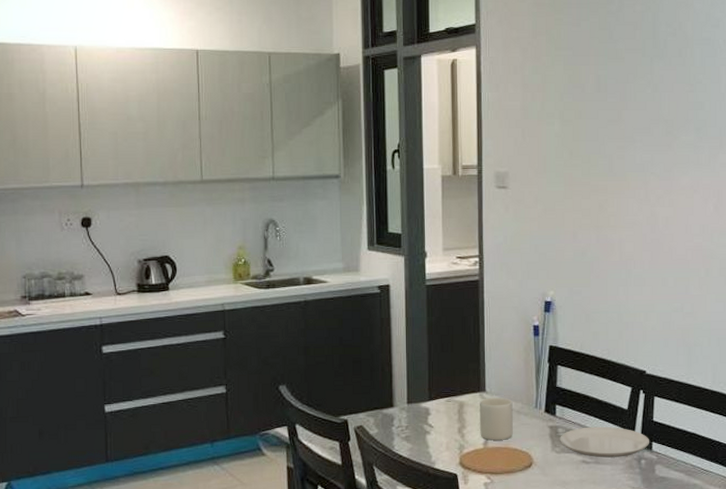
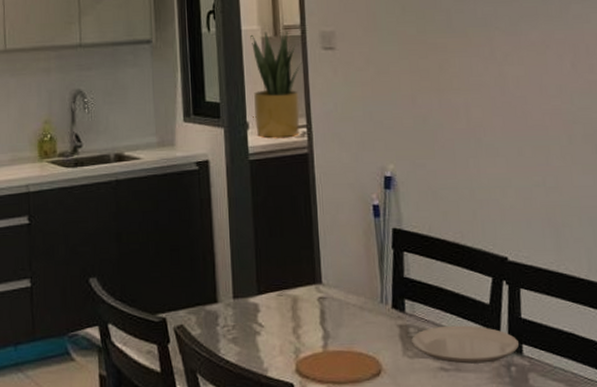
planter: none [431,167,478,266] -> present [250,27,303,138]
mug: present [480,397,513,440] -> none [316,290,356,343]

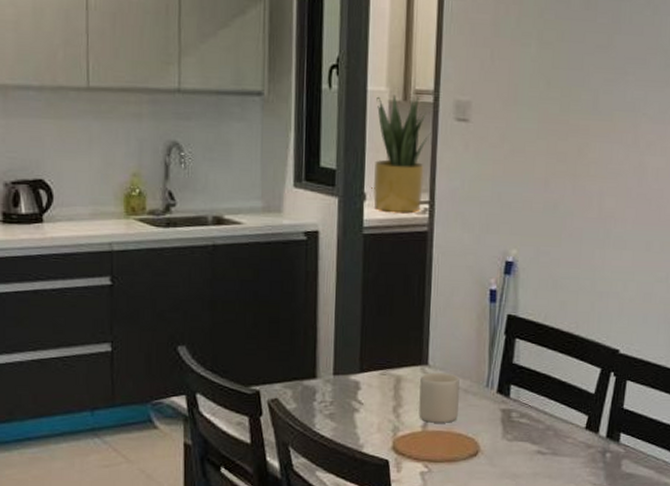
mug: none [316,290,356,343] -> present [419,372,460,423]
plate: present [411,325,519,364] -> none [513,412,617,449]

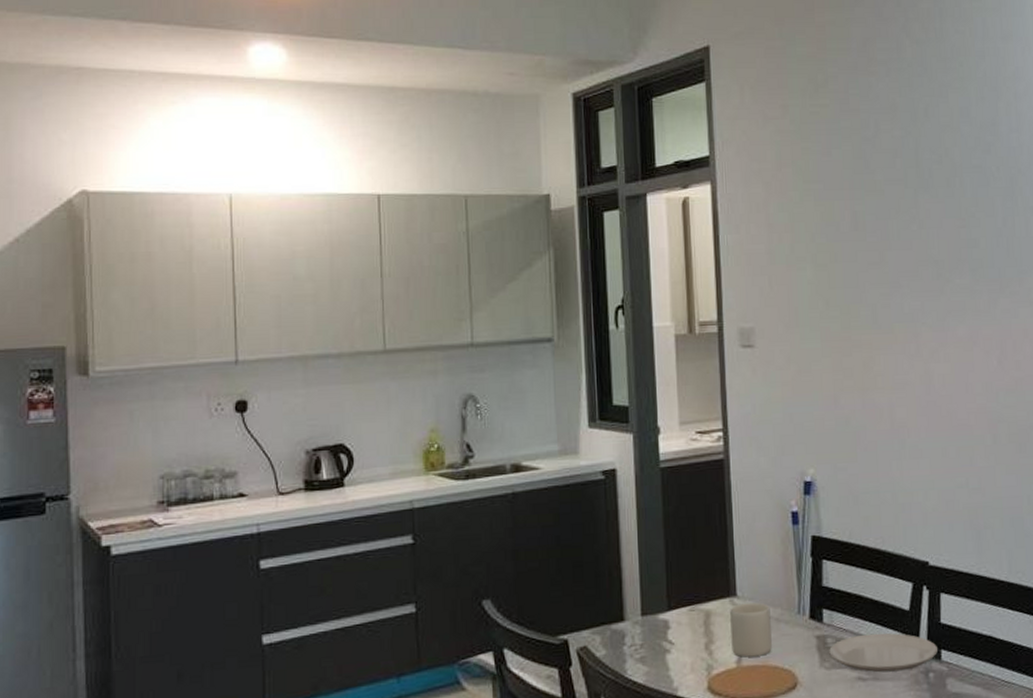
planter: present [373,91,432,213] -> none [662,323,720,444]
plate: none [513,412,617,449] -> present [829,633,937,673]

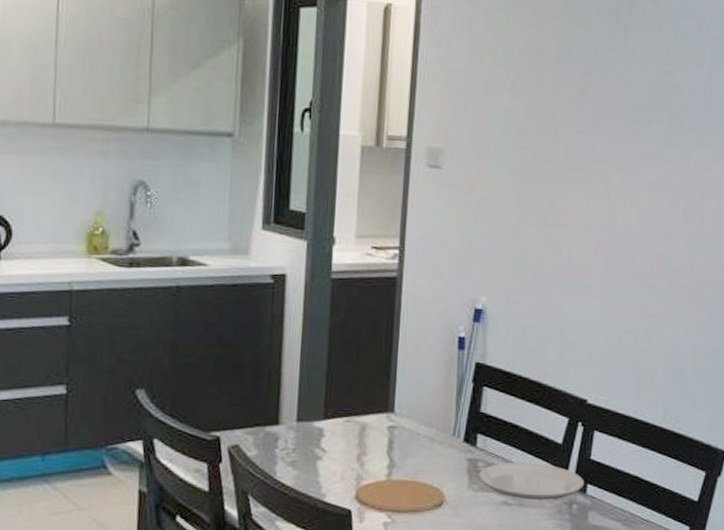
mug: present [730,602,772,657] -> none [383,420,426,472]

